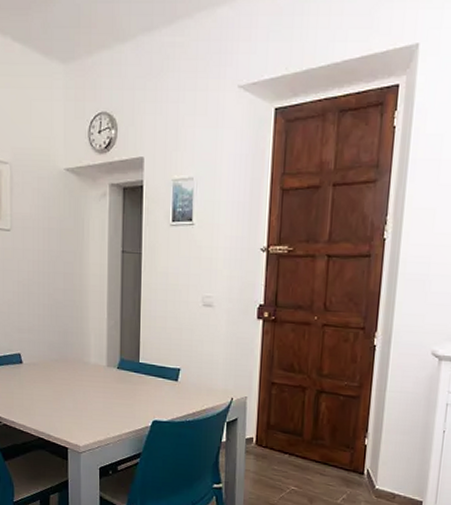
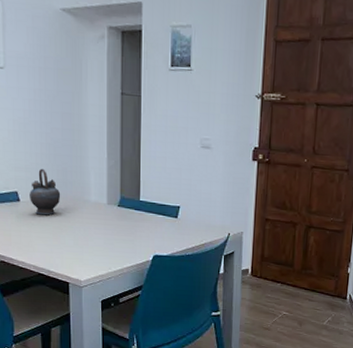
teapot: none [32,330,62,378] -> present [29,168,61,216]

